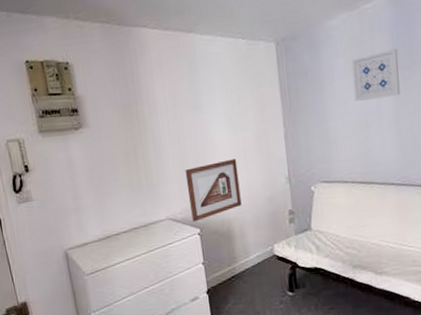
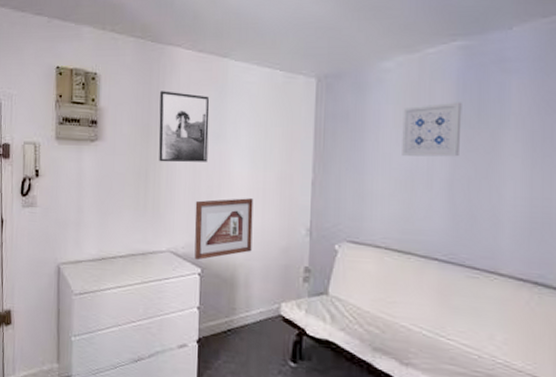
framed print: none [134,71,190,139] -> present [158,91,210,163]

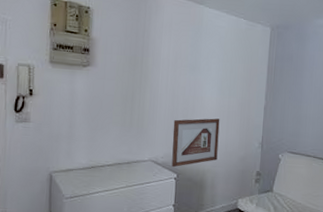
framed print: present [158,91,210,163] -> none [144,27,187,89]

